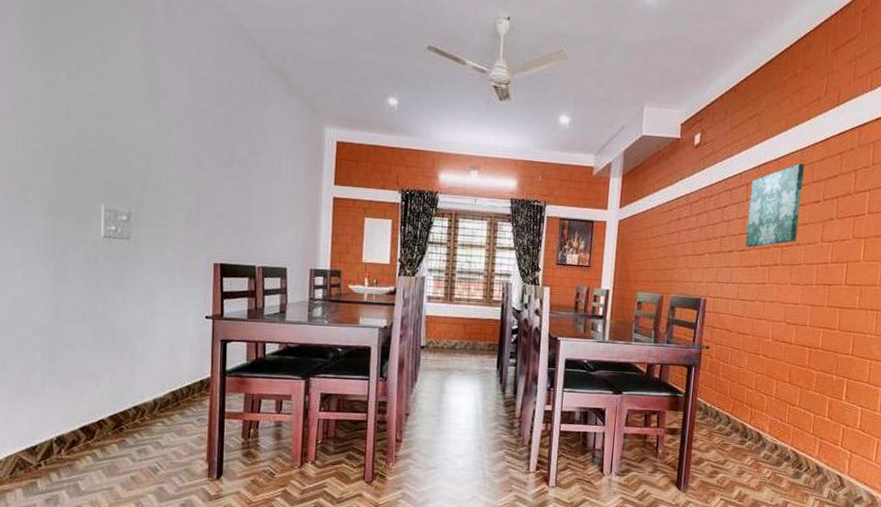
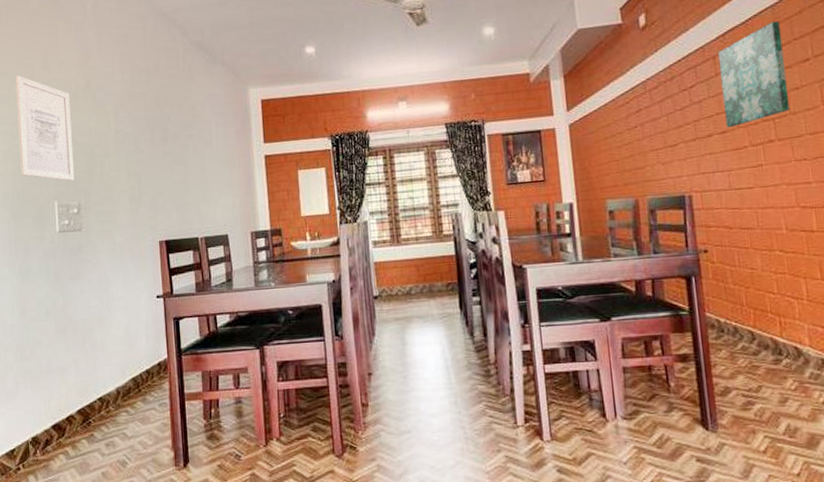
wall art: none [64,60,128,187] -> present [15,75,75,181]

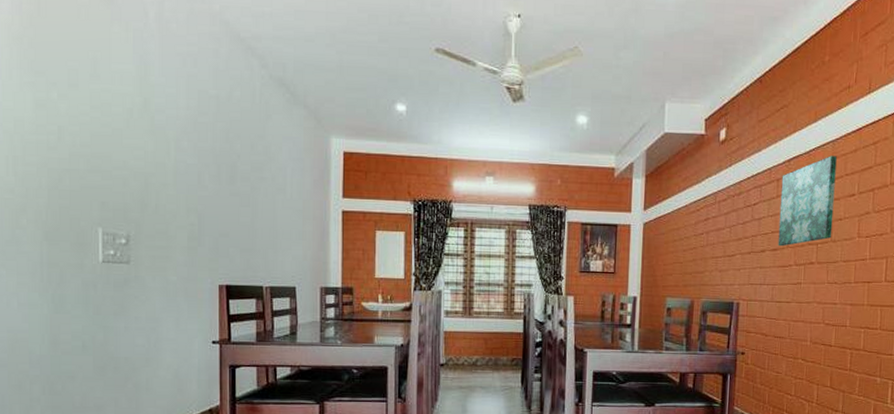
wall art: present [15,75,75,181] -> none [55,78,125,209]

